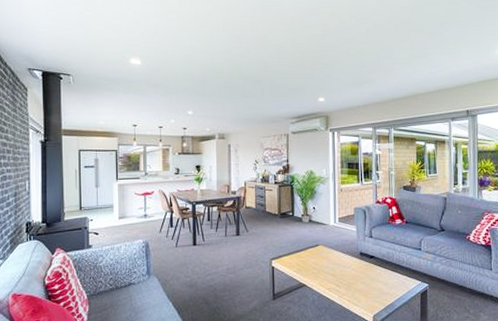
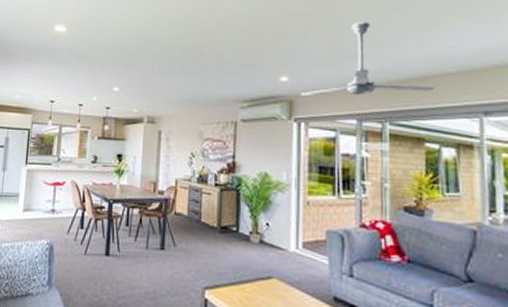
ceiling fan: none [334,55,422,113] -> present [301,22,434,97]

